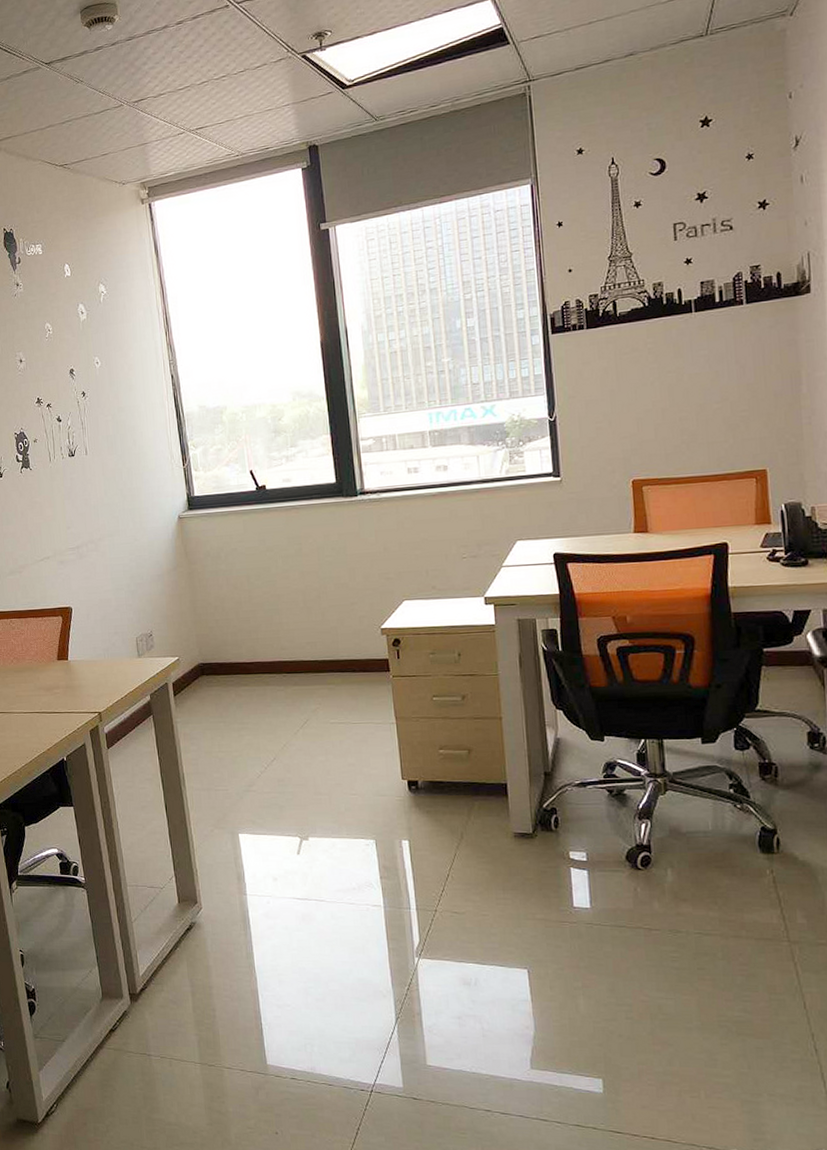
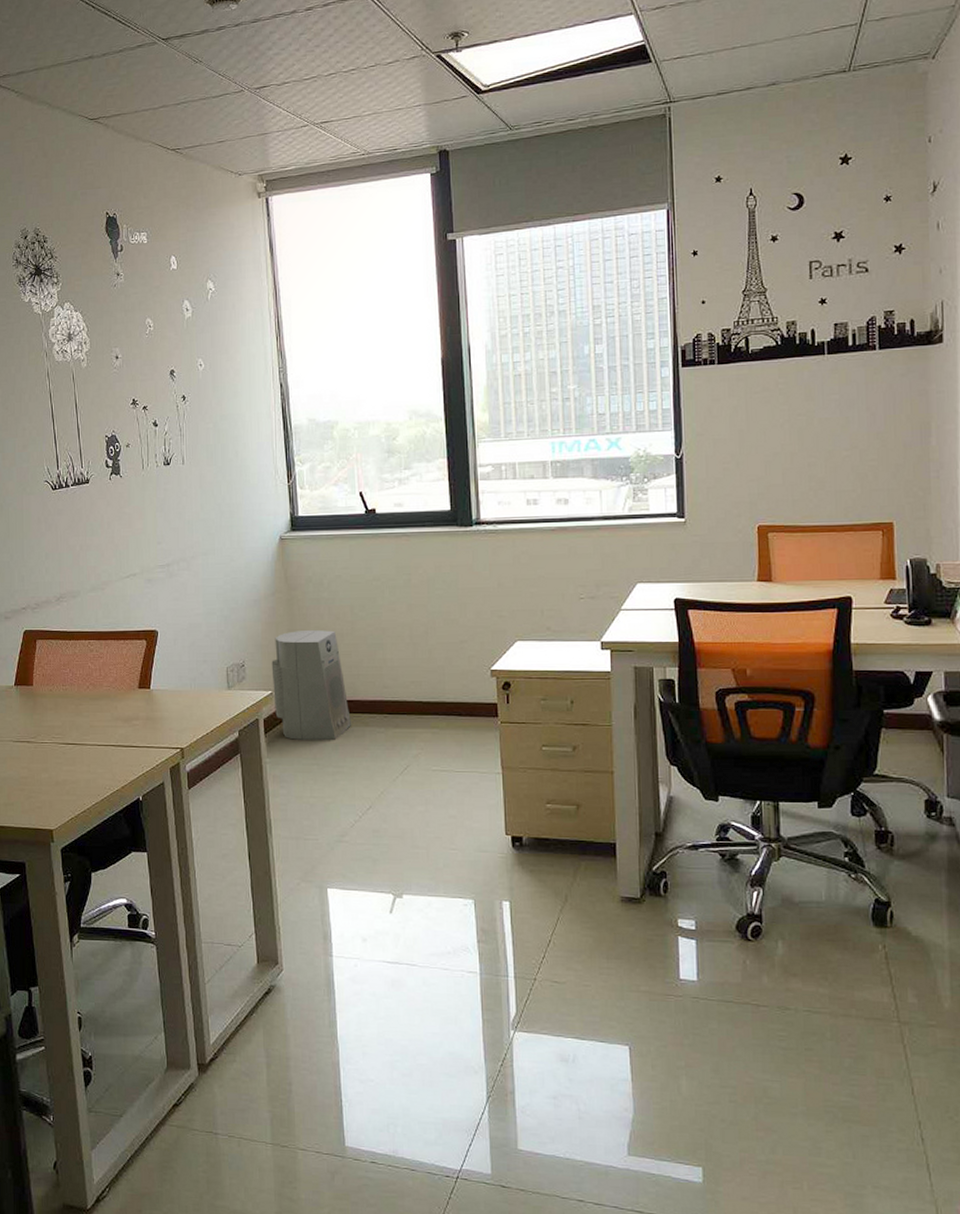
air purifier: none [177,599,254,701] -> present [271,629,352,740]

